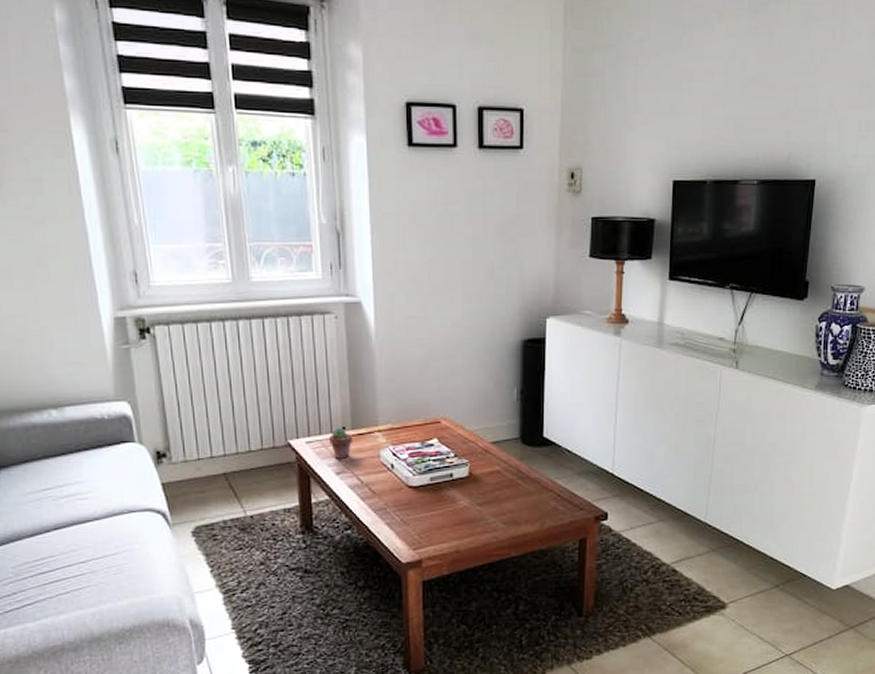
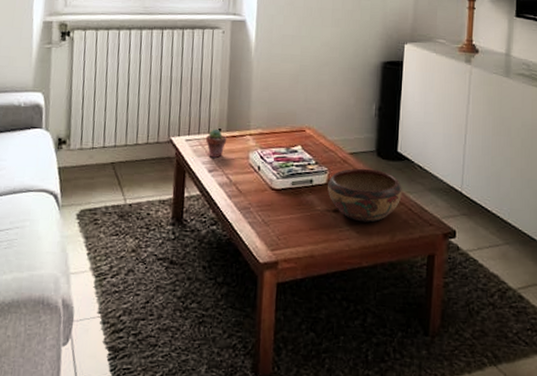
decorative bowl: none [470,457,550,513] -> present [327,168,402,223]

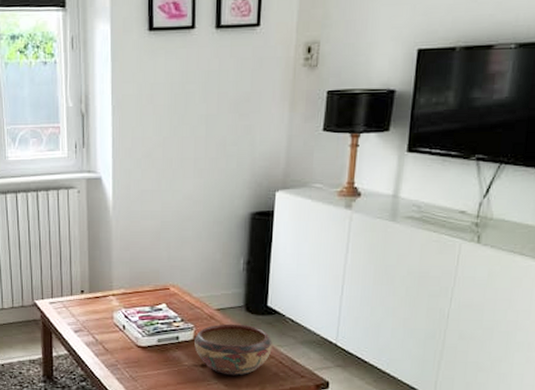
potted succulent: present [206,128,227,159] -> none [70,290,90,320]

